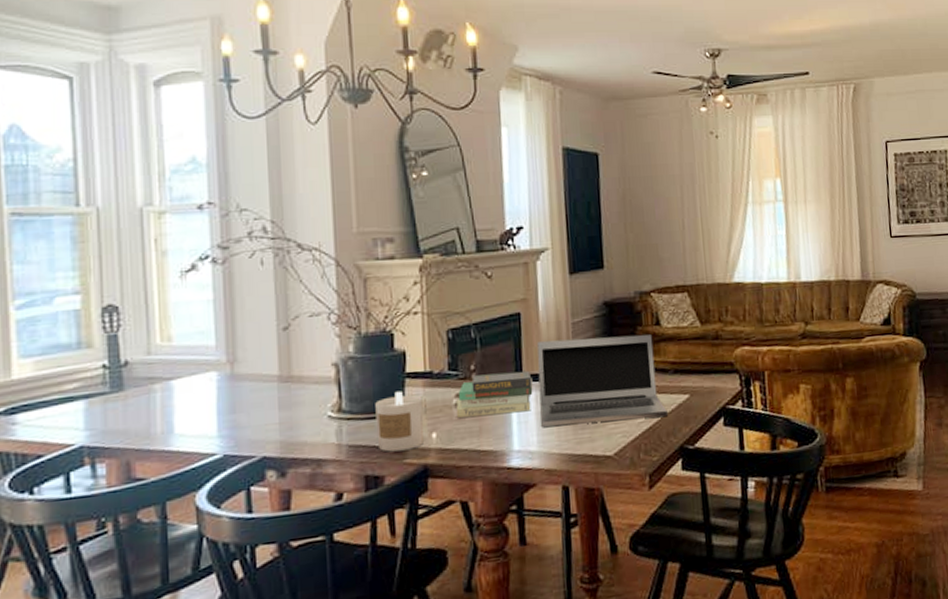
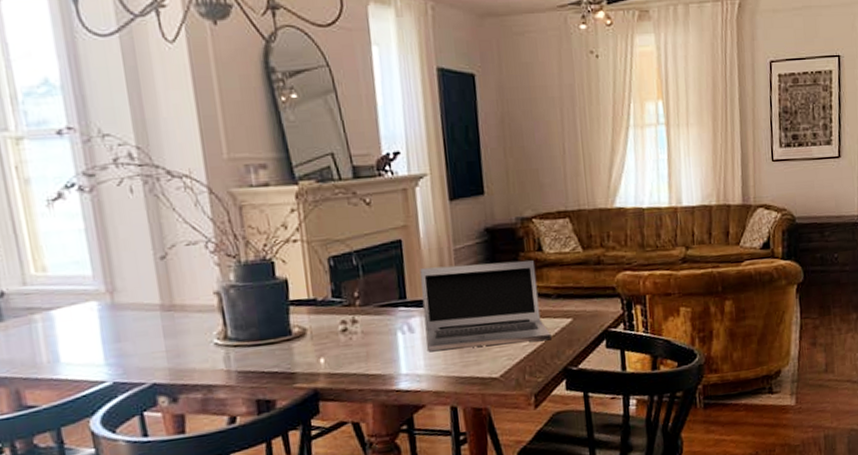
candle: present [375,391,424,452] -> none [261,318,312,377]
books: present [456,371,533,418] -> none [342,297,418,343]

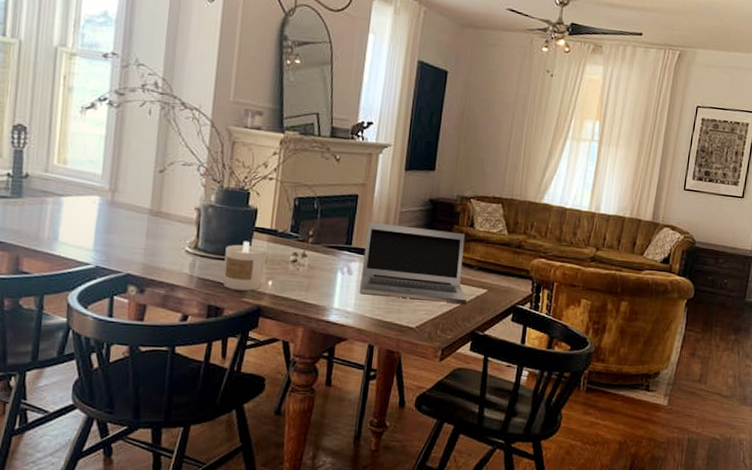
candle: none [261,318,312,377] -> present [222,241,266,291]

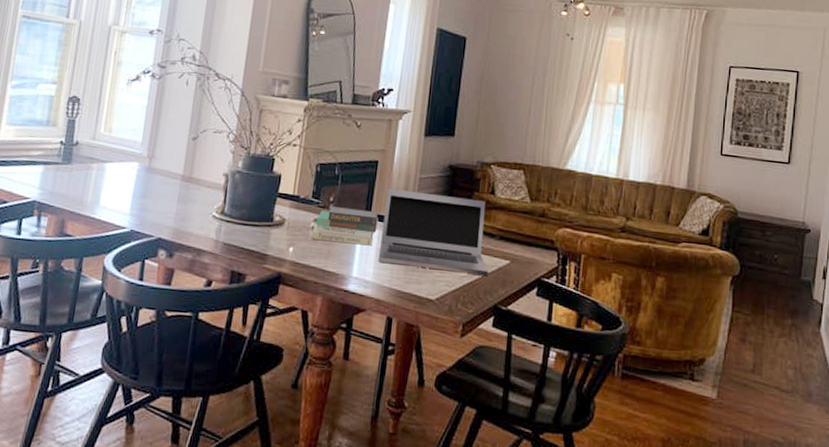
candle: present [222,241,266,291] -> none [246,206,288,258]
books: none [292,240,359,278] -> present [312,206,378,246]

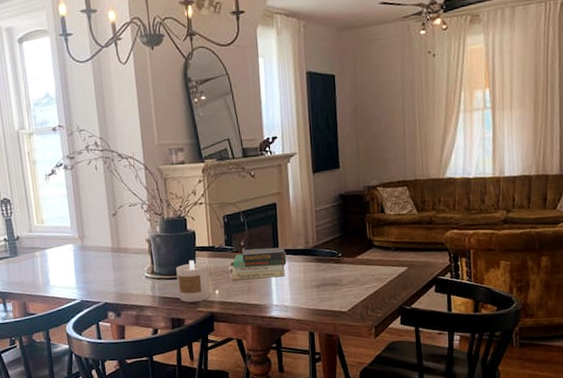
candle: none [246,206,288,258] -> present [176,260,210,303]
laptop: present [379,189,488,275] -> none [289,220,390,288]

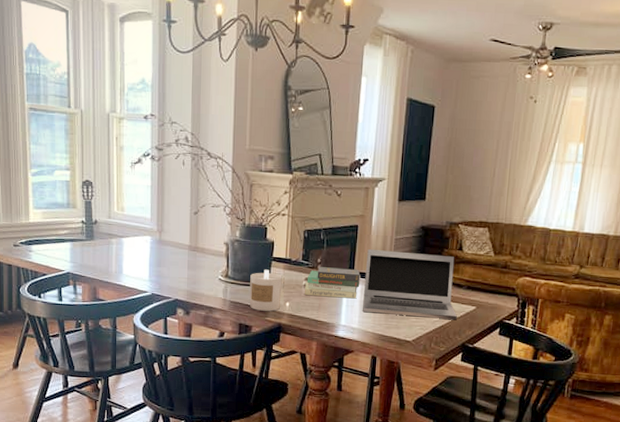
laptop: none [289,220,390,288] -> present [363,249,457,319]

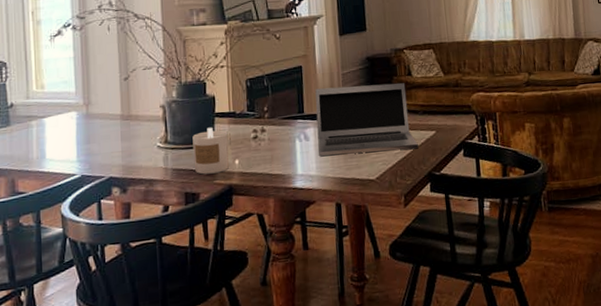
books: present [305,267,360,299] -> none [254,112,312,148]

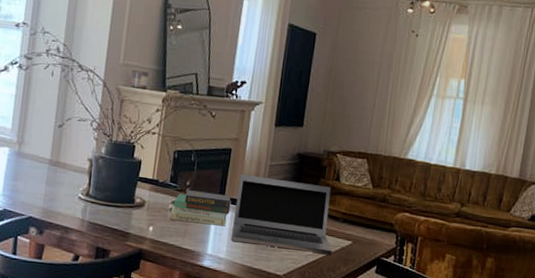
candle: present [192,127,229,175] -> none [109,189,148,236]
books: none [254,112,312,148] -> present [170,190,231,227]

